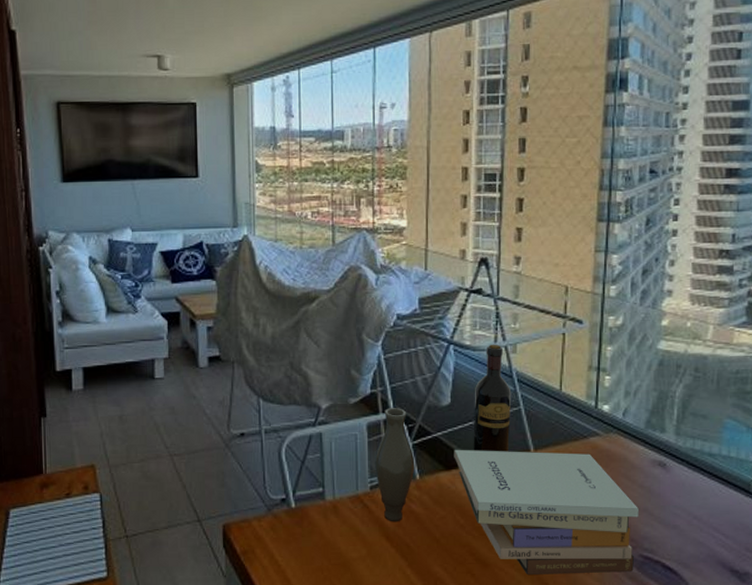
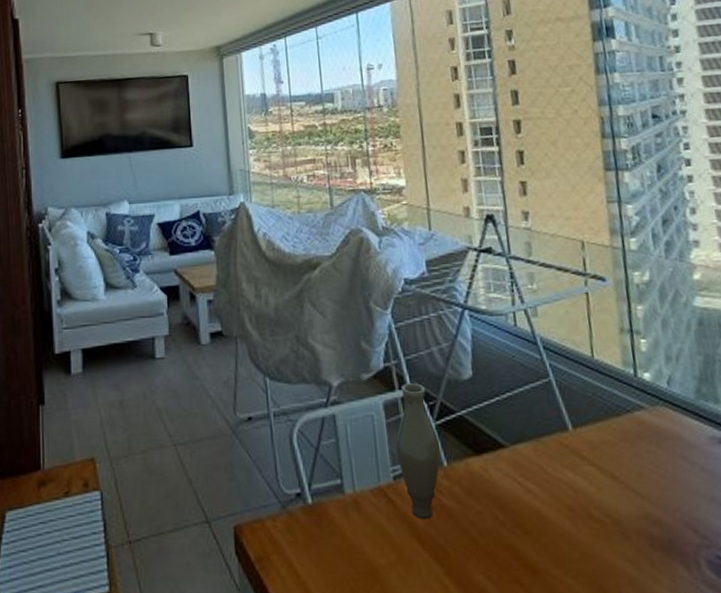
books: present [454,449,640,574] -> none [482,429,712,583]
wine bottle: present [473,344,512,452] -> none [497,307,544,432]

